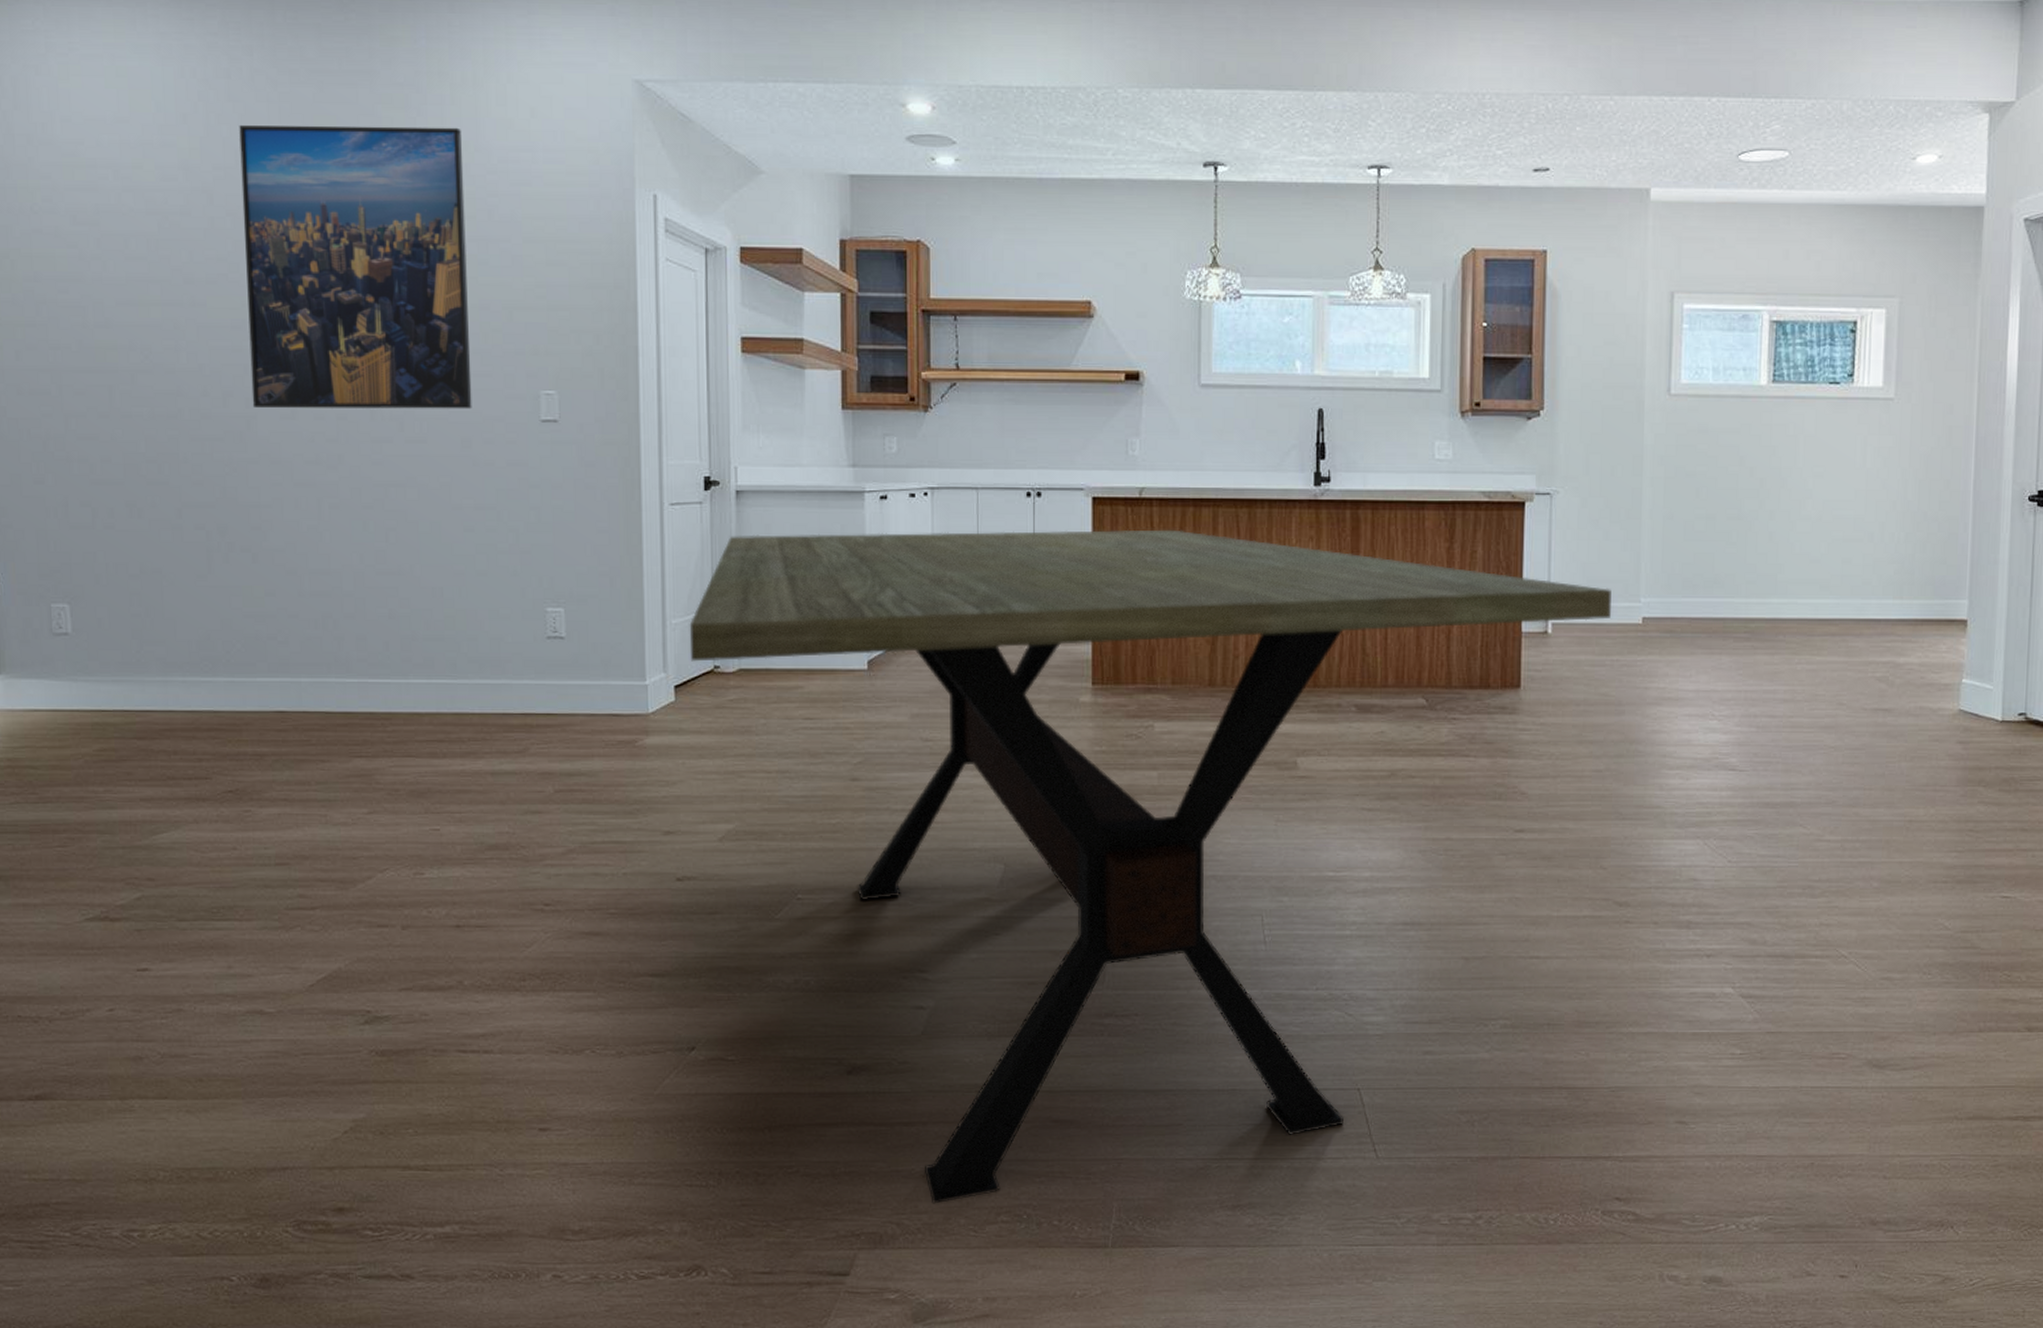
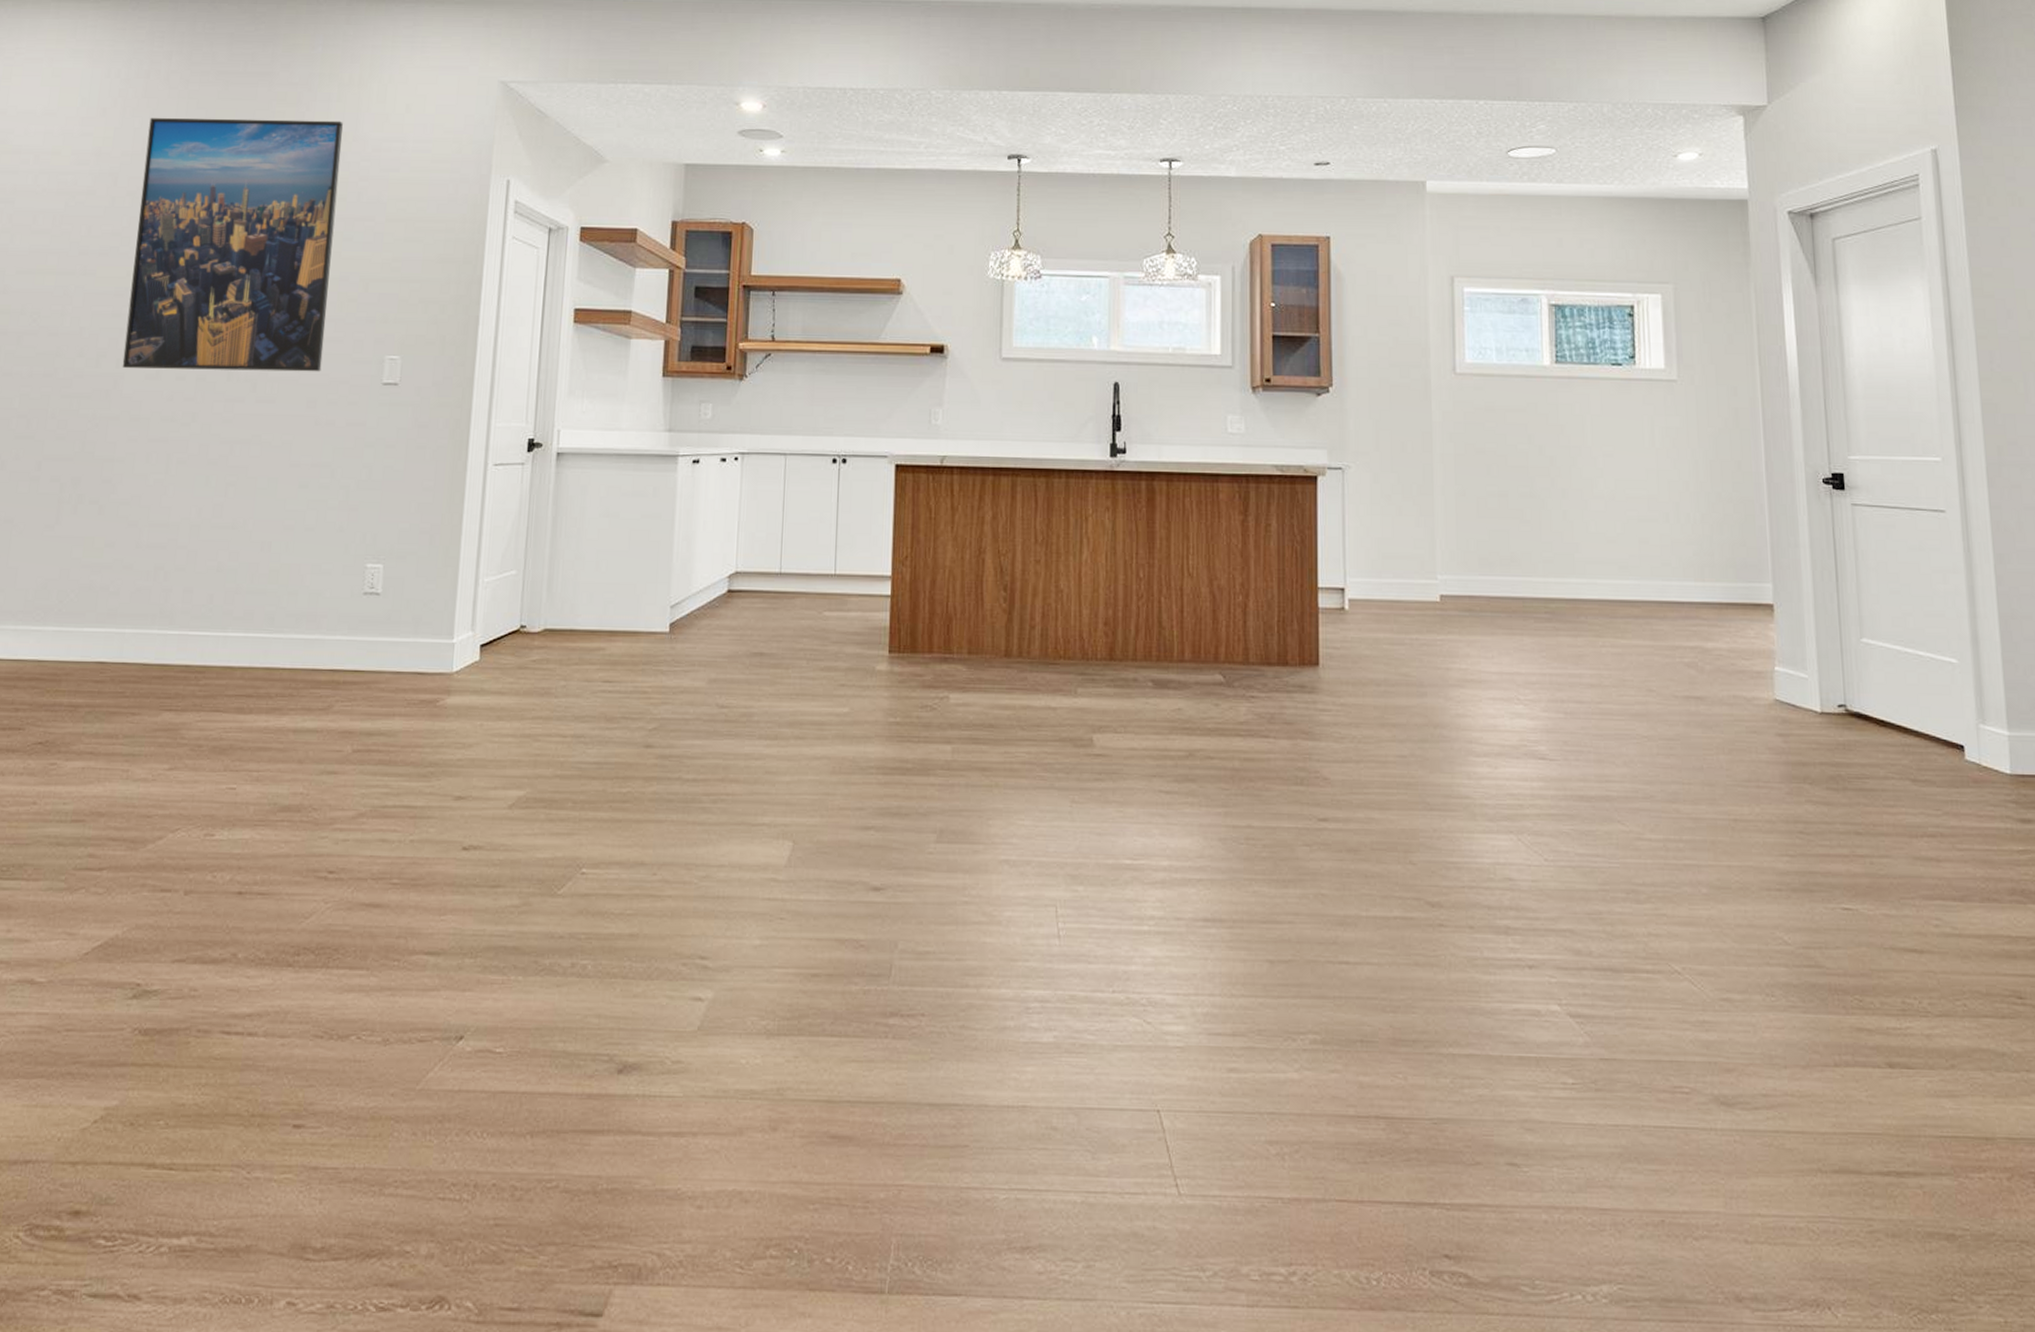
dining table: present [689,529,1612,1204] -> none [498,495,1408,1232]

